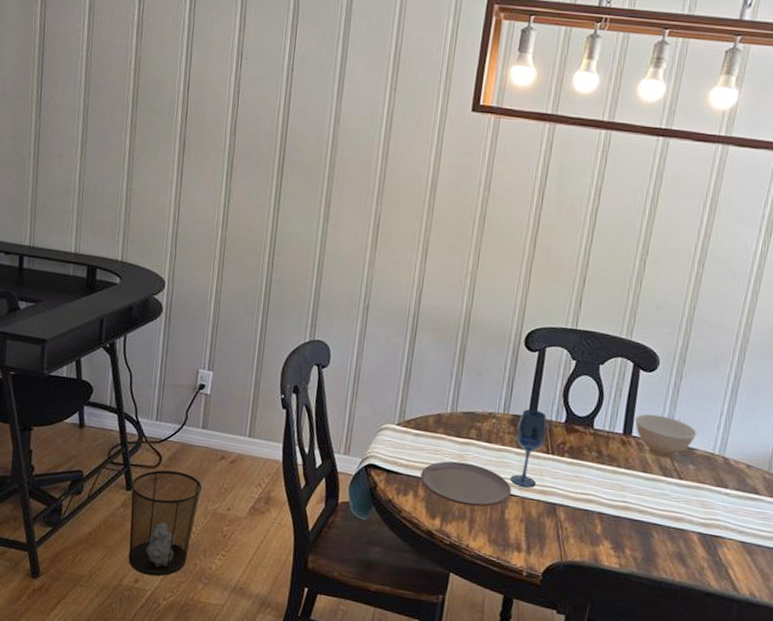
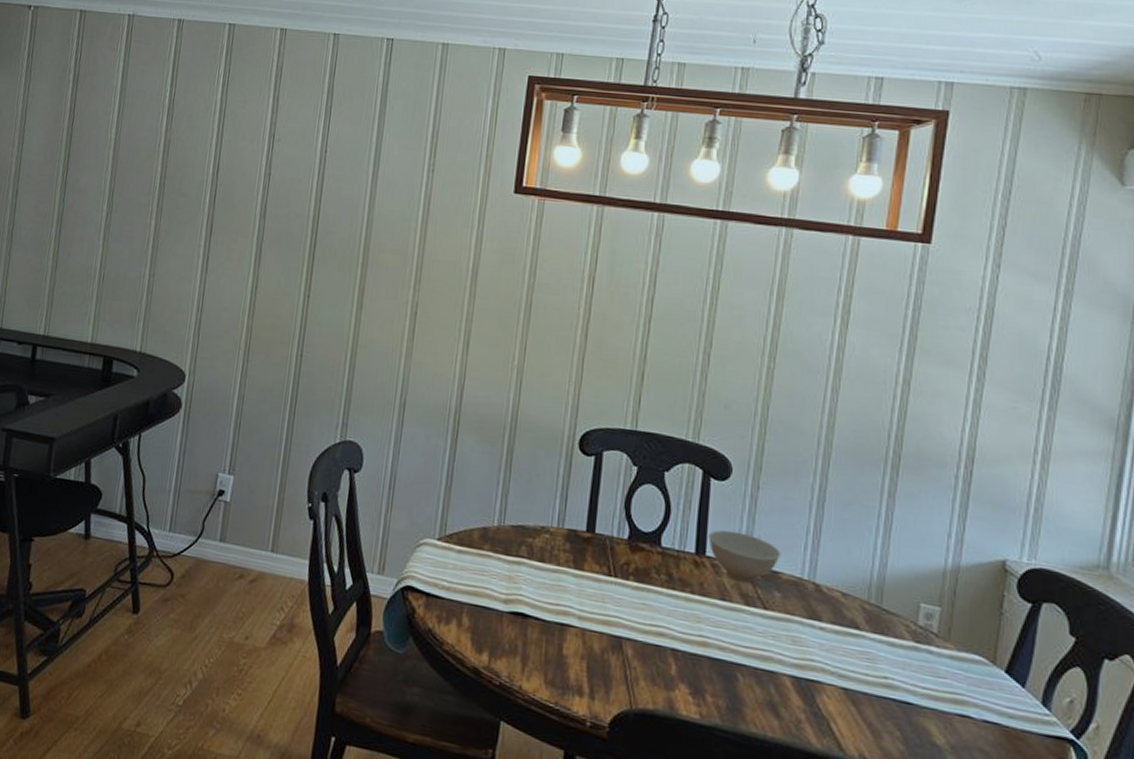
waste bin: present [128,470,203,577] -> none [130,589,218,719]
plate: present [420,461,511,507] -> none [464,583,569,640]
wineglass: present [510,408,548,489] -> none [567,522,609,618]

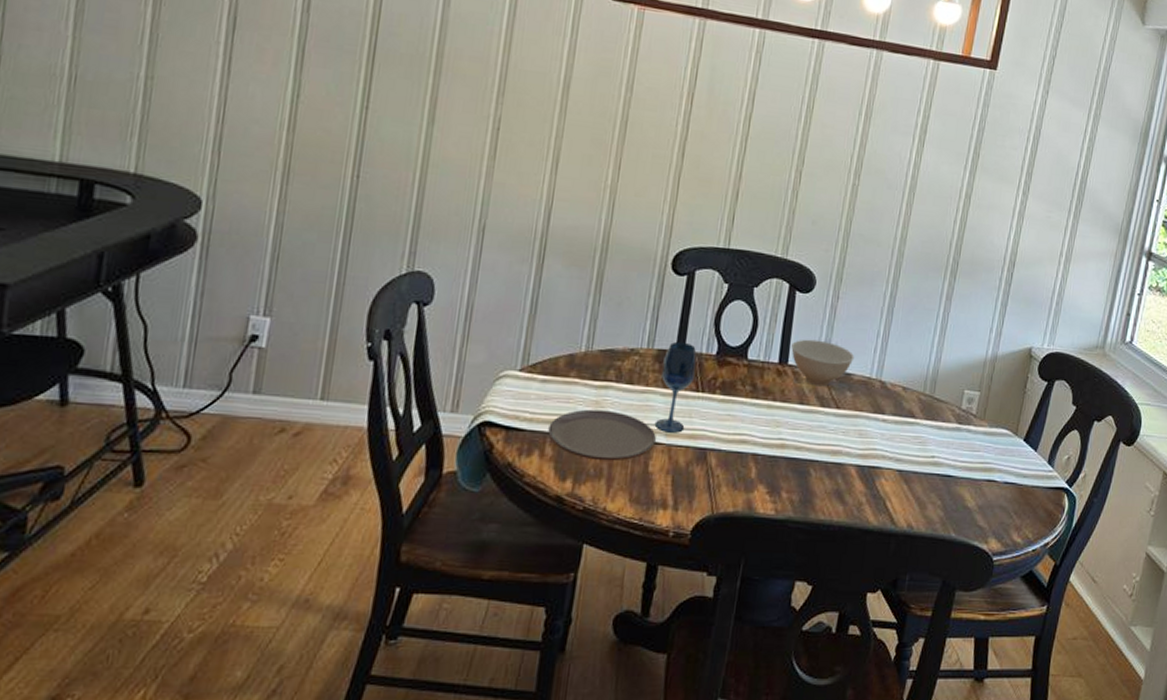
plate: none [464,583,569,640] -> present [548,409,656,461]
wineglass: none [567,522,609,618] -> present [654,341,697,434]

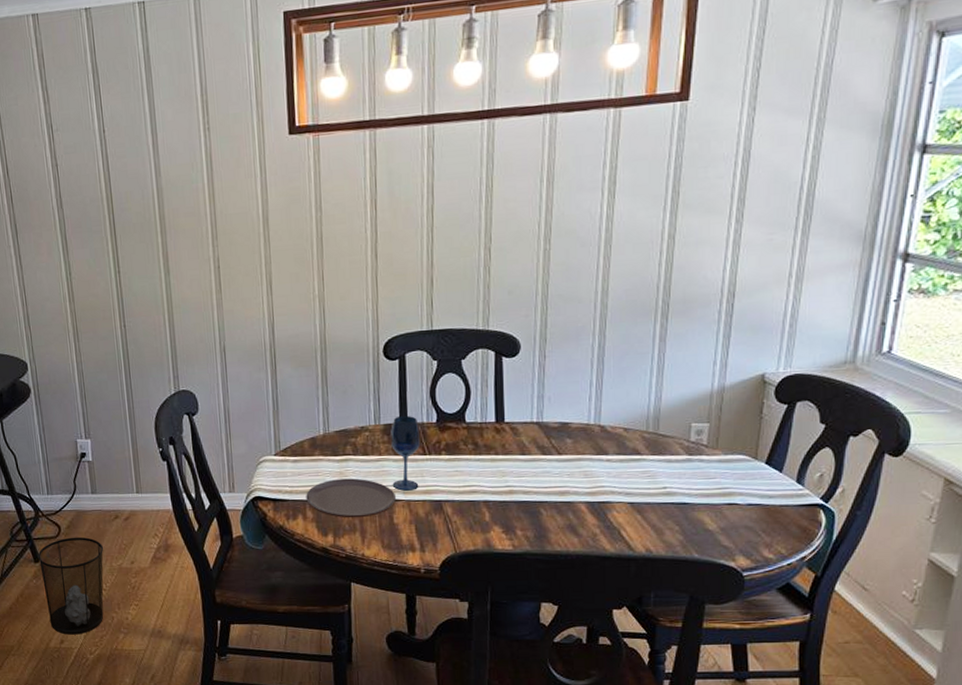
waste bin: none [134,453,252,601] -> present [37,537,104,635]
bowl: present [791,339,855,387] -> none [505,397,570,438]

